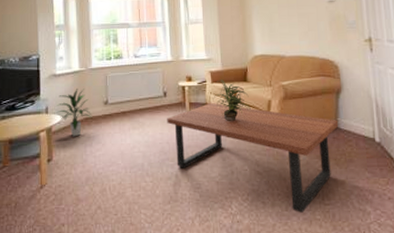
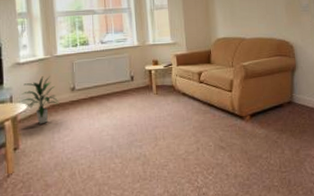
coffee table: present [167,103,338,213] -> none [134,85,293,181]
potted plant: present [213,80,251,121] -> none [179,62,215,101]

